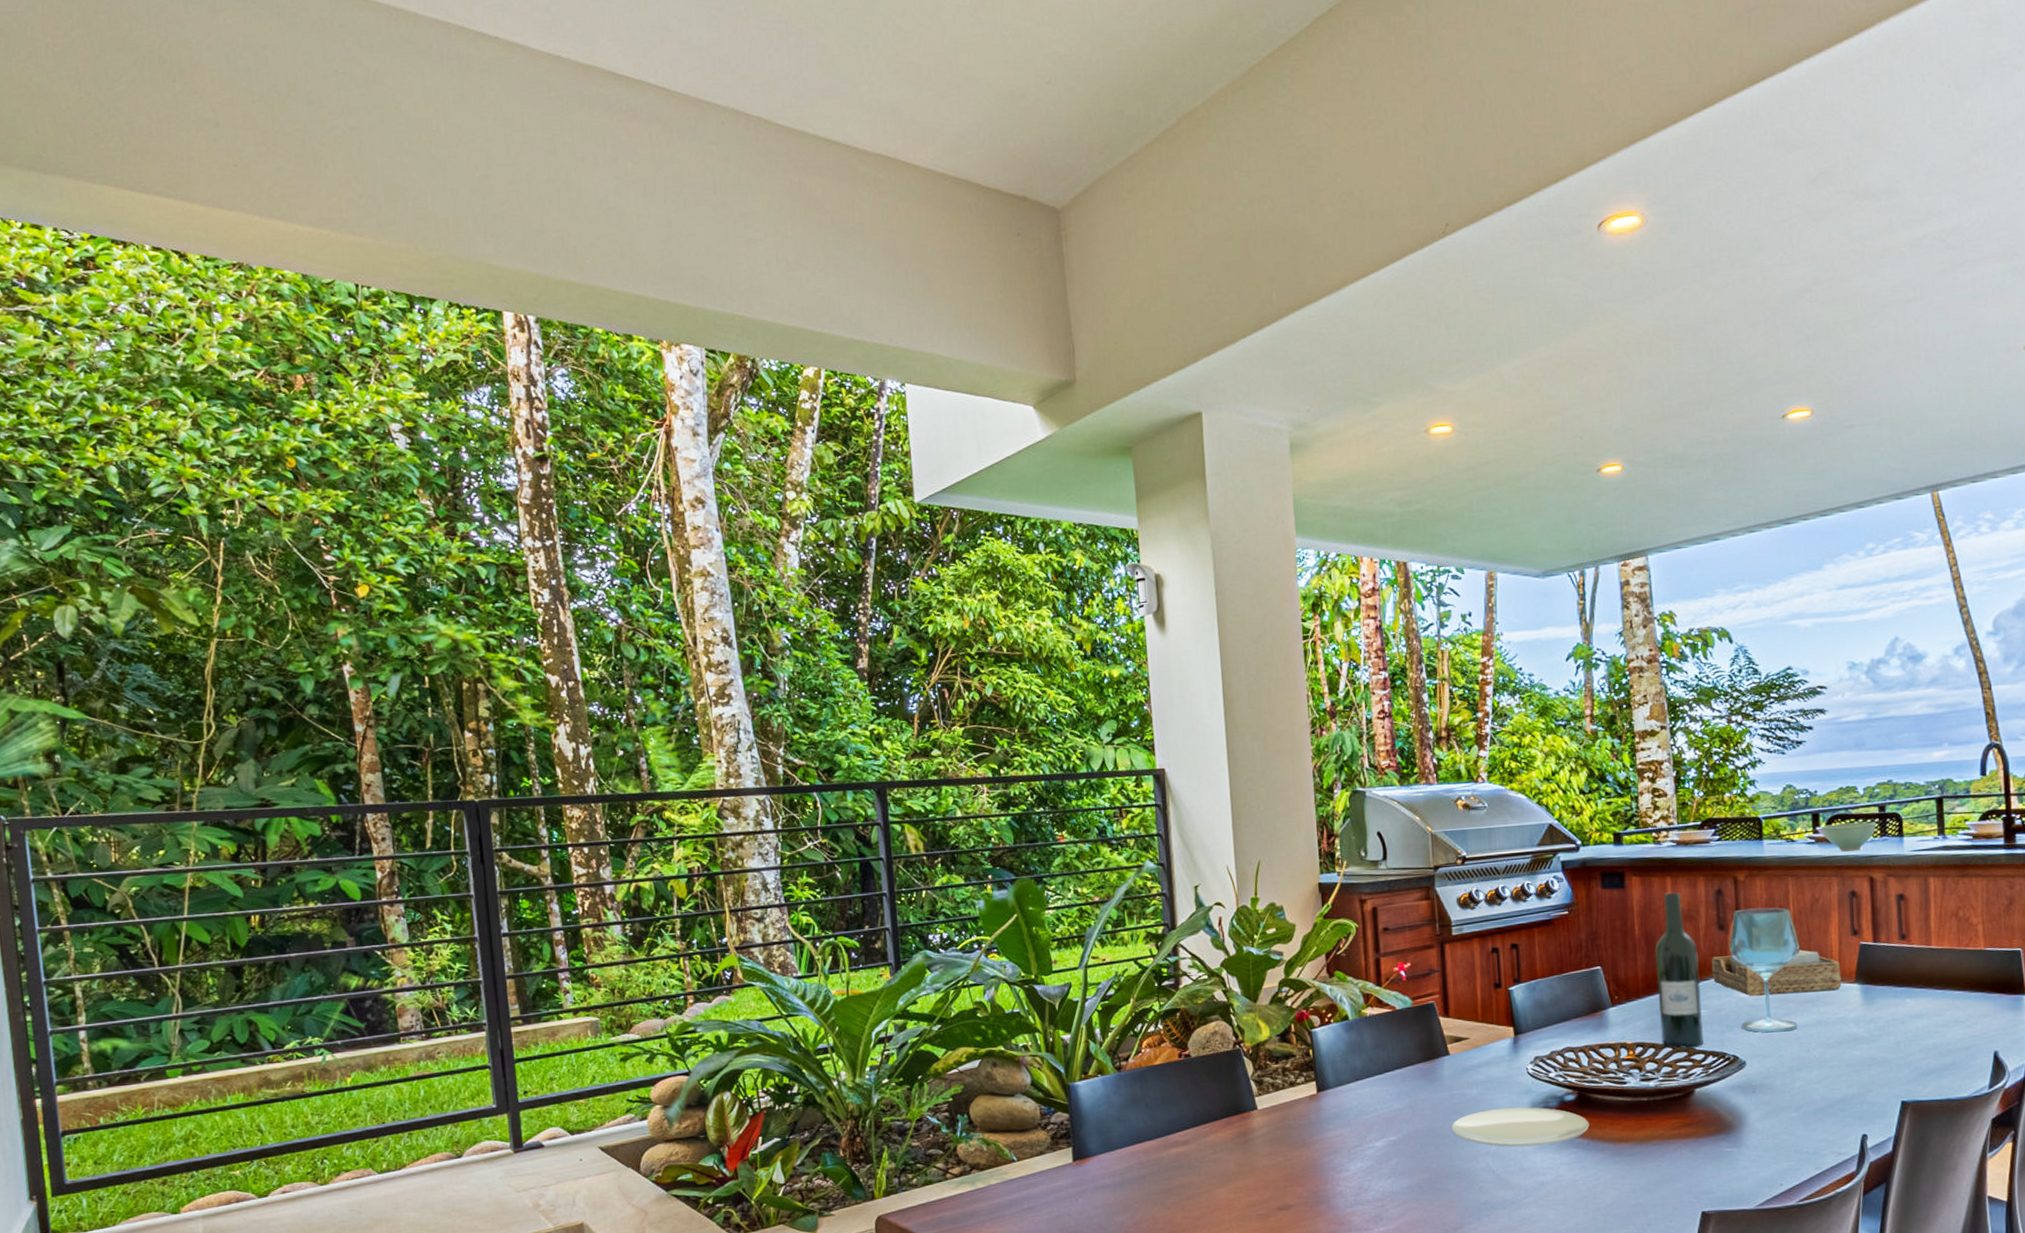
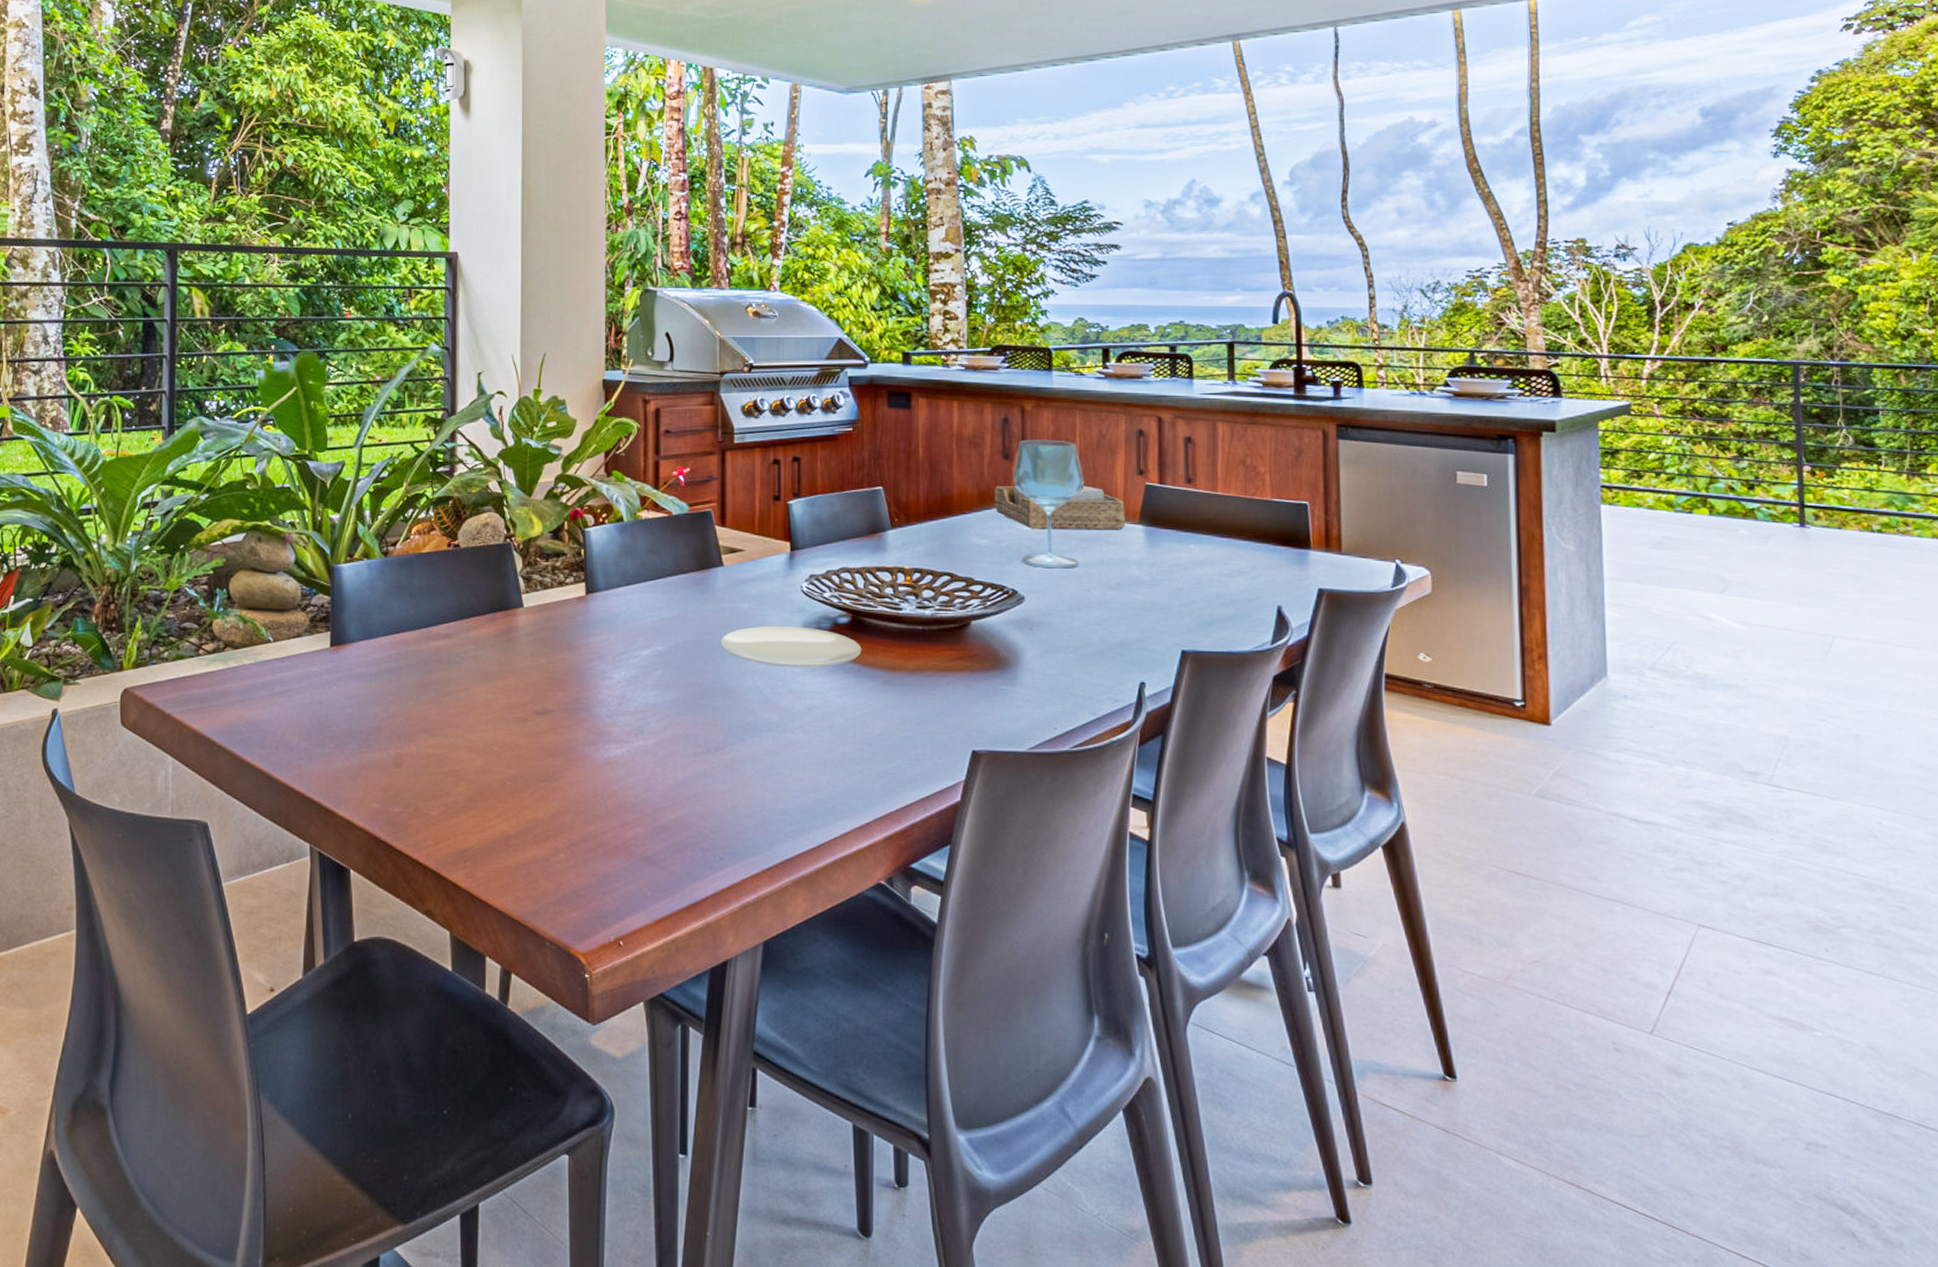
wine bottle: present [1655,892,1704,1050] -> none [938,417,983,579]
bowl: present [1821,822,1877,852] -> none [1111,361,1167,389]

